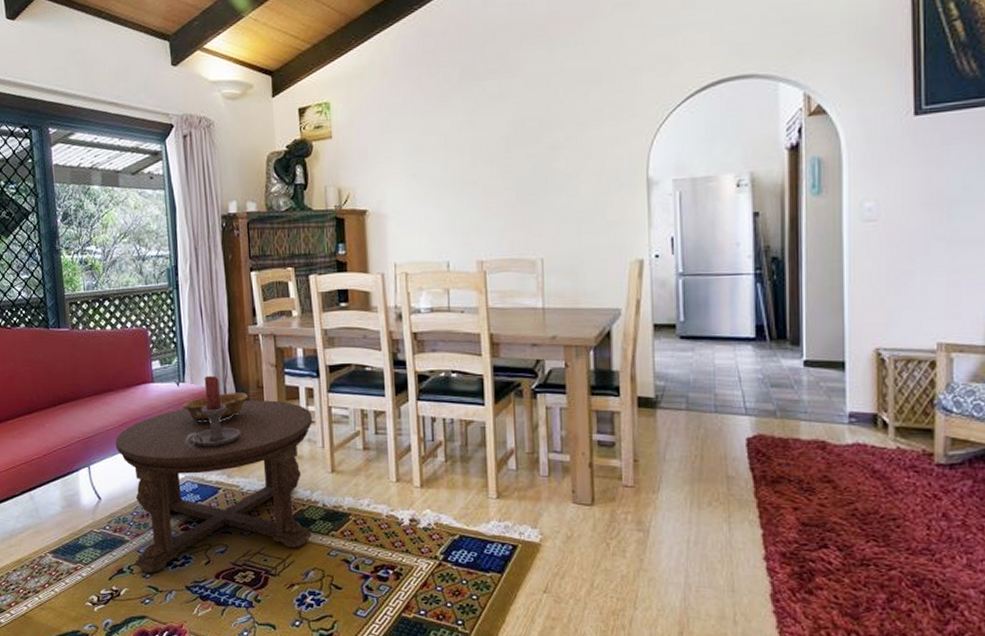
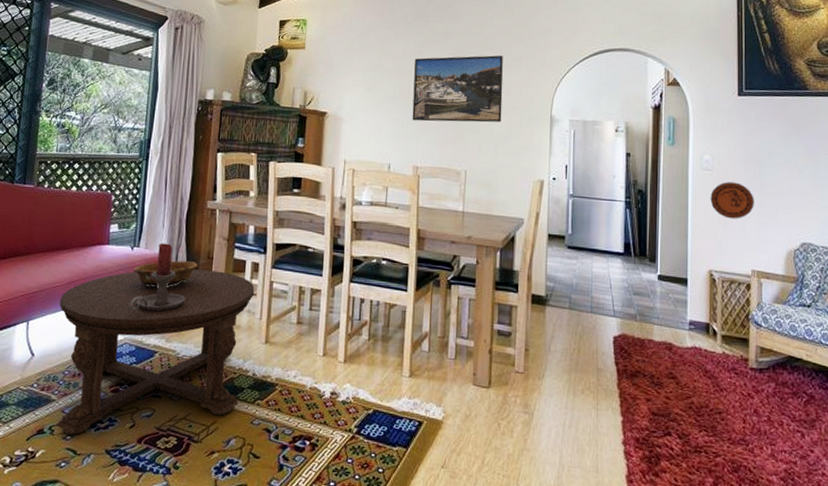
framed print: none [465,109,583,207] -> present [412,55,503,123]
decorative plate: none [875,232,941,281] -> present [710,182,754,219]

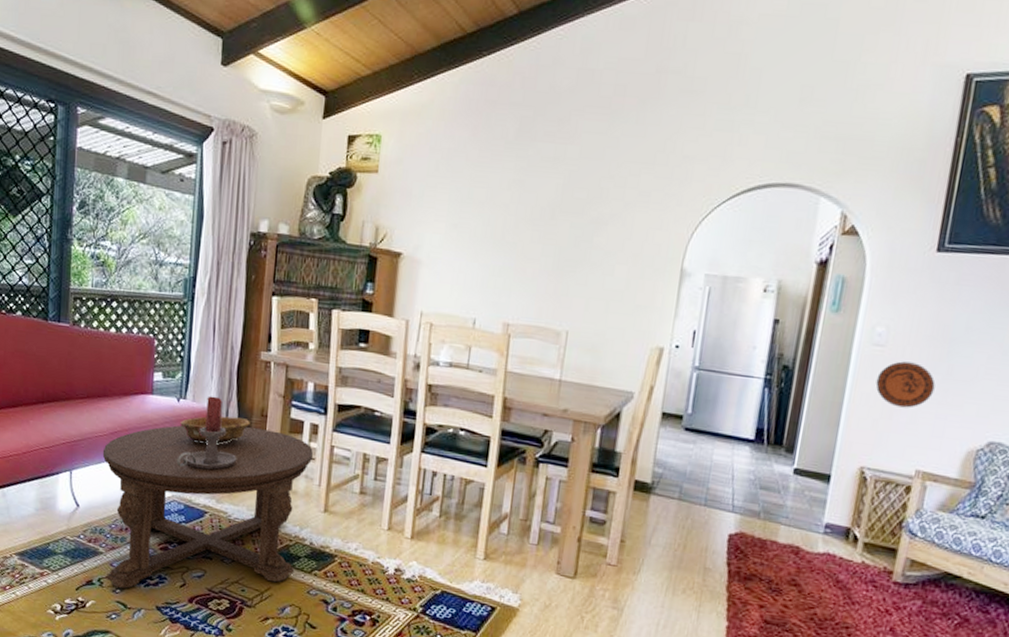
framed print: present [412,55,503,123] -> none [505,187,628,274]

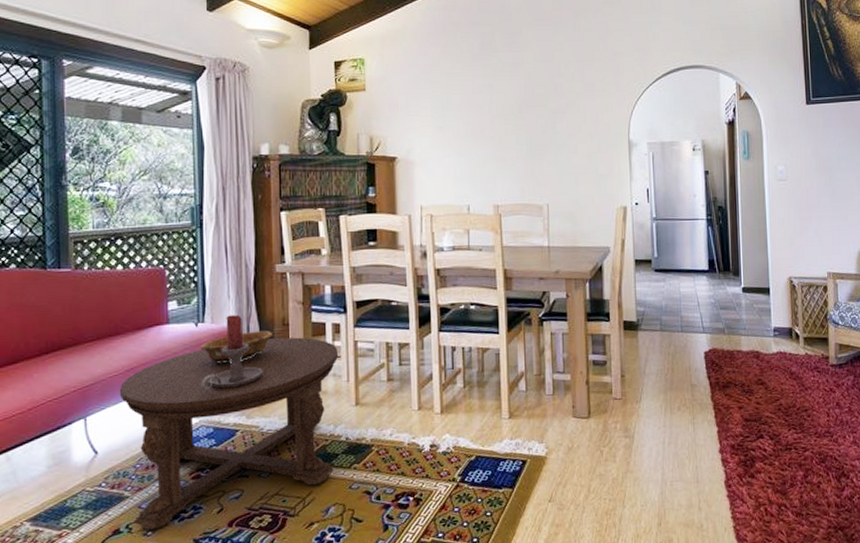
decorative plate: present [875,361,936,408] -> none [786,190,827,226]

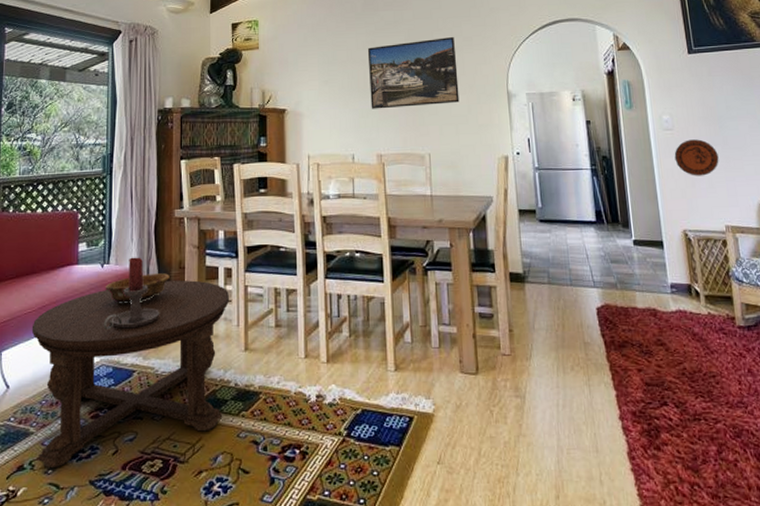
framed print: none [484,81,580,158] -> present [367,36,460,109]
decorative plate: none [786,190,827,226] -> present [674,139,719,176]

